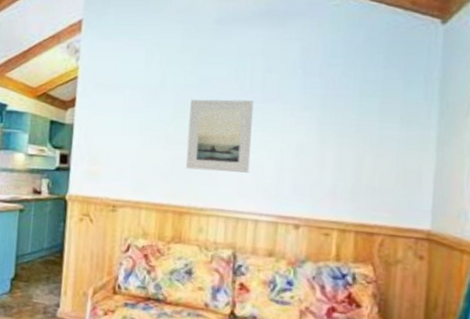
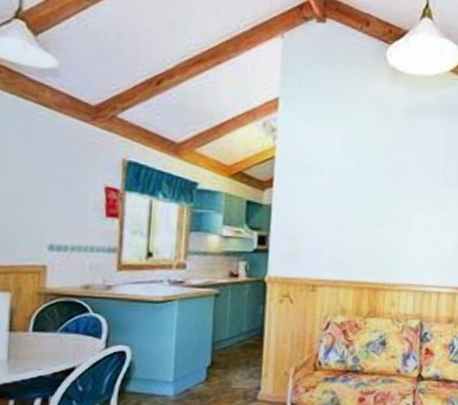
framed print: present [185,99,254,173] -> none [379,183,437,251]

